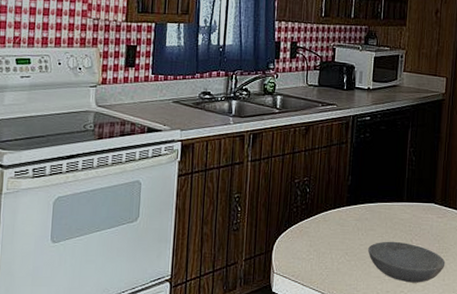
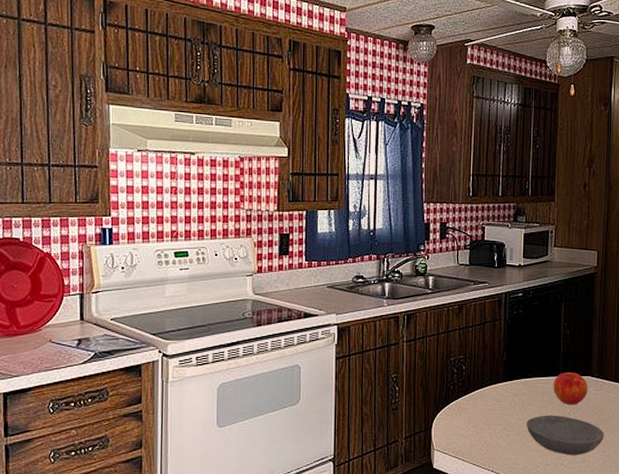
apple: none [396,199,432,232] -> present [553,373,589,405]

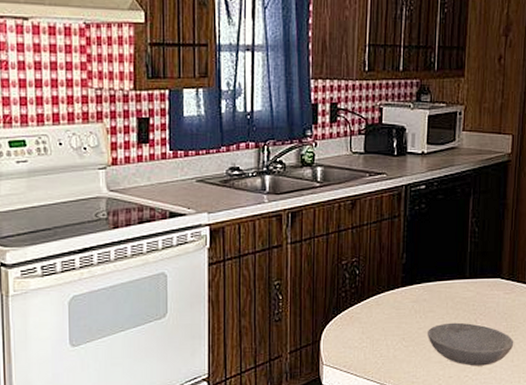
apple: present [553,373,589,405] -> none [458,275,498,311]

